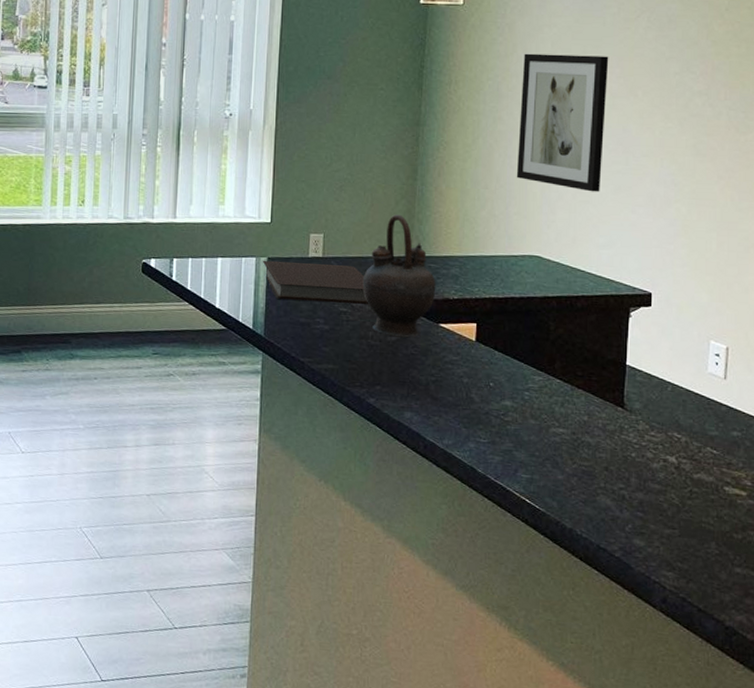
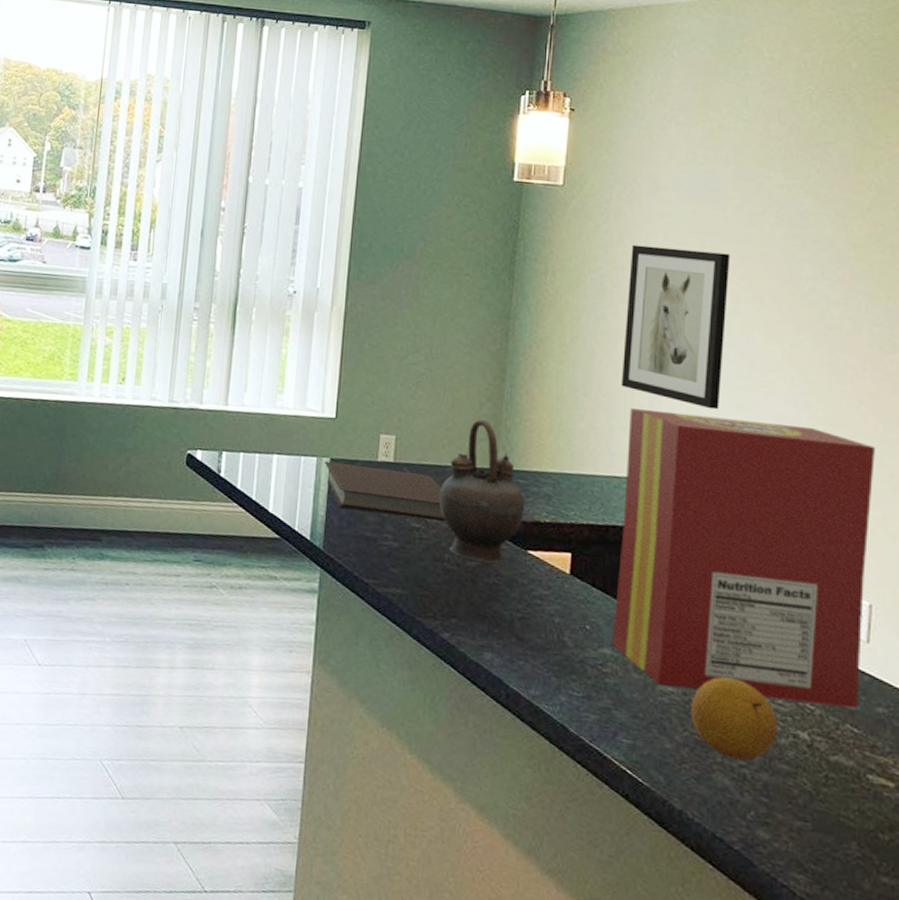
cereal box: none [512,196,732,434] -> present [612,408,875,709]
fruit: none [578,417,651,484] -> present [691,677,778,761]

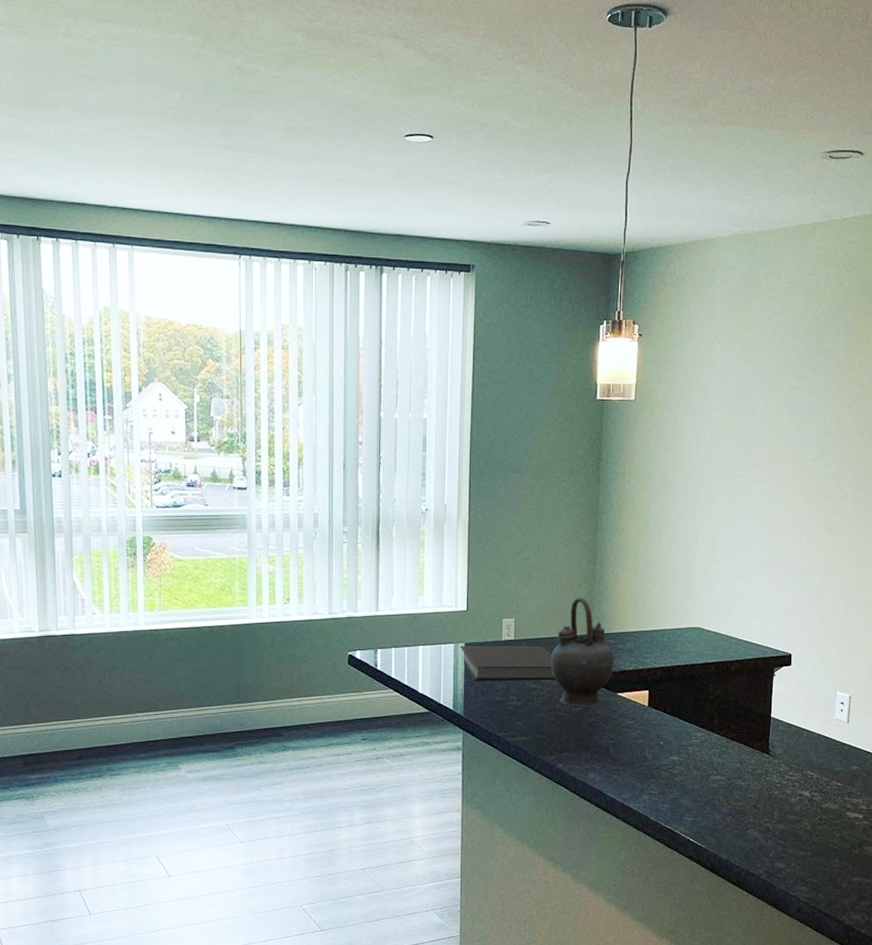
cereal box: present [612,408,875,709] -> none [679,574,855,776]
wall art: present [620,244,731,410] -> none [681,444,758,568]
fruit: present [691,677,778,761] -> none [733,763,790,818]

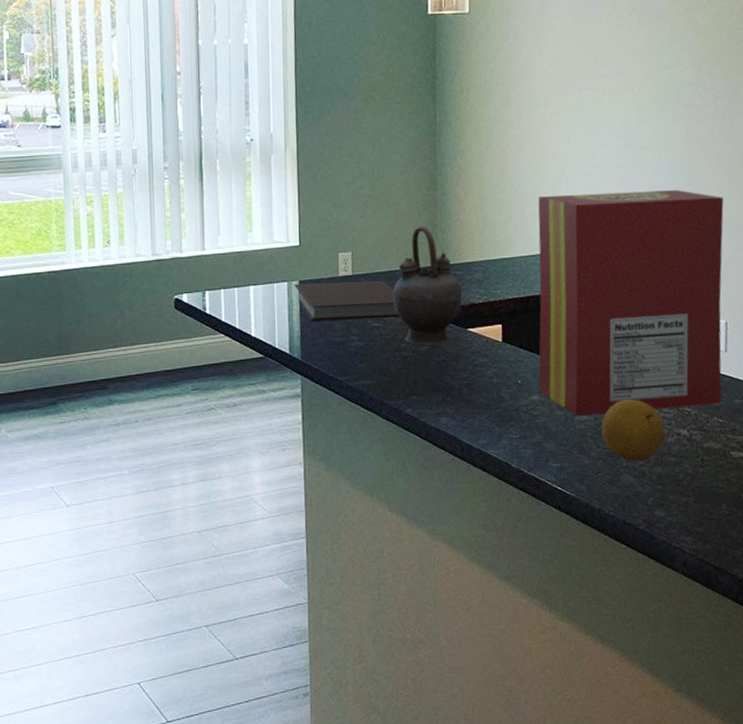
cereal box: none [679,574,855,776] -> present [538,190,724,416]
fruit: none [733,763,790,818] -> present [601,399,666,461]

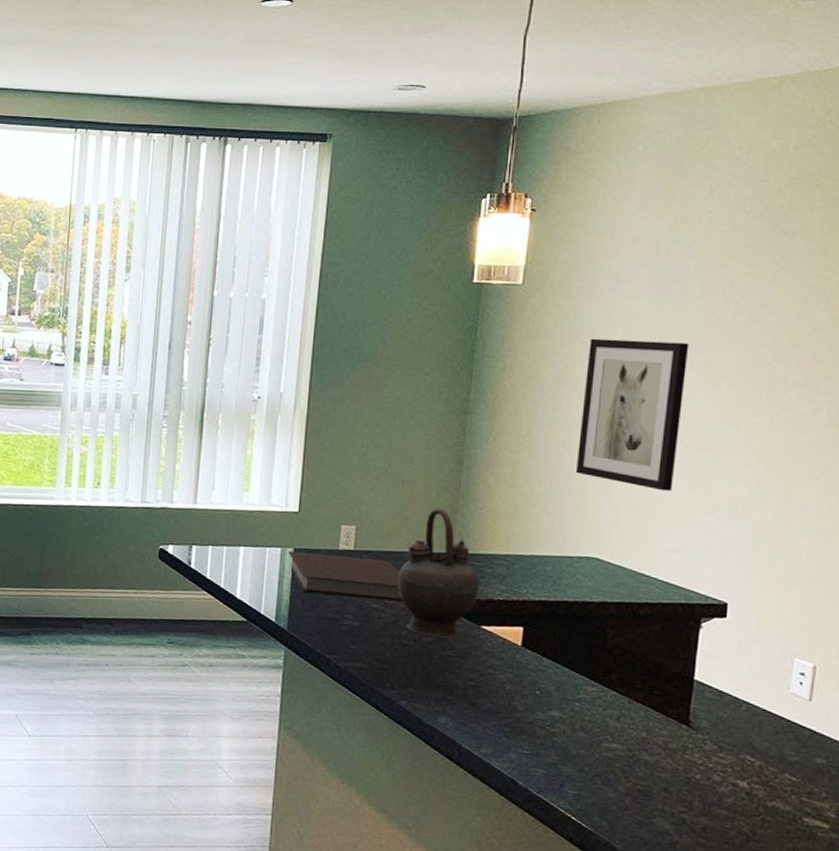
wall art: none [528,54,607,187] -> present [575,338,690,492]
cereal box: present [538,190,724,416] -> none [561,493,827,760]
fruit: present [601,399,666,461] -> none [634,734,718,807]

